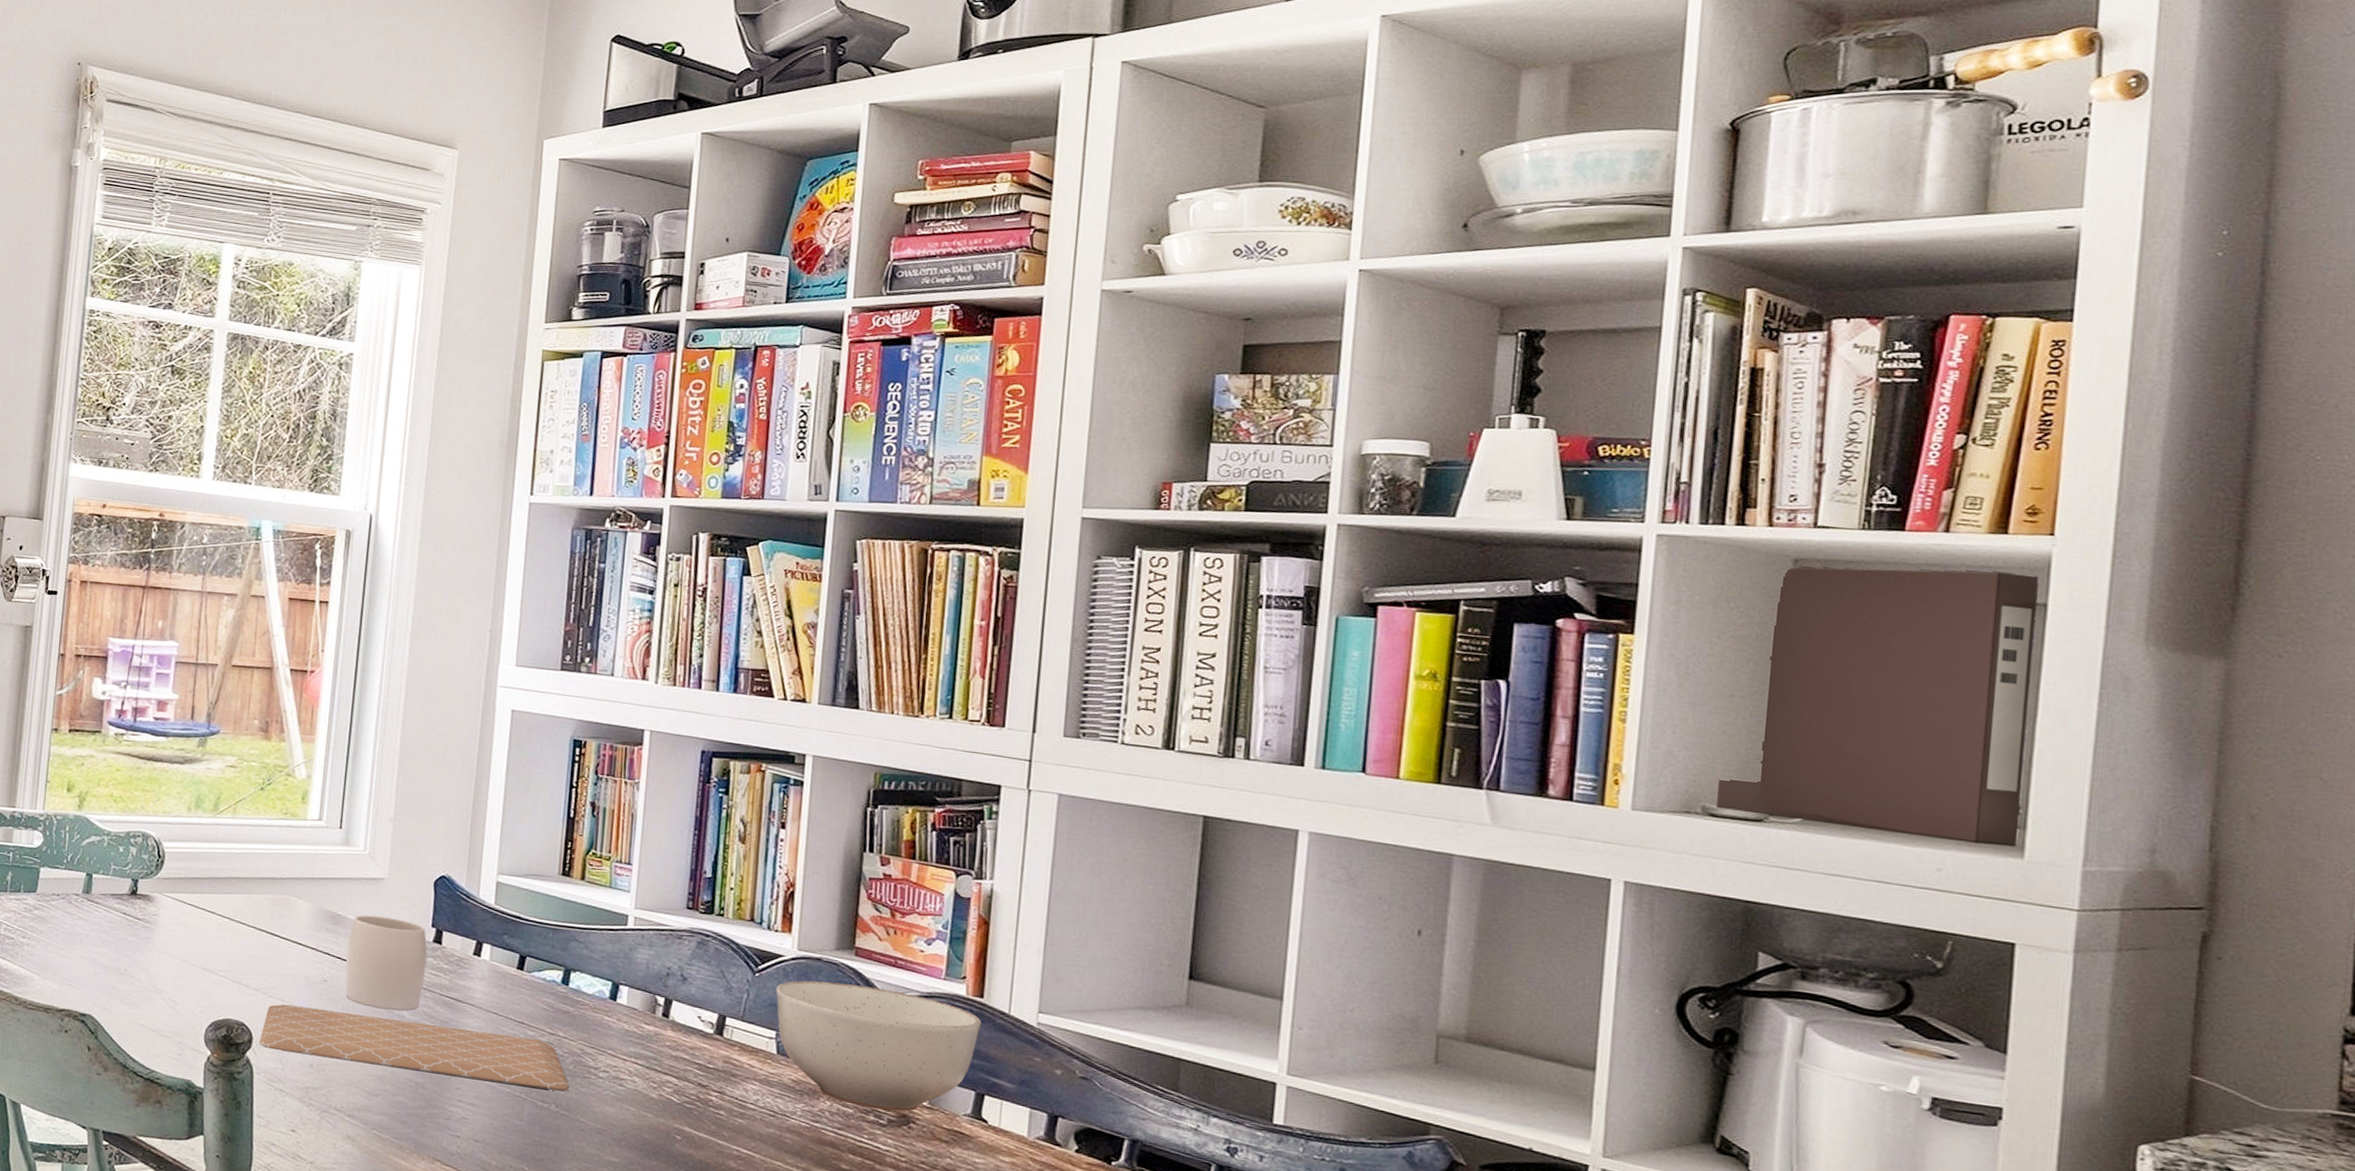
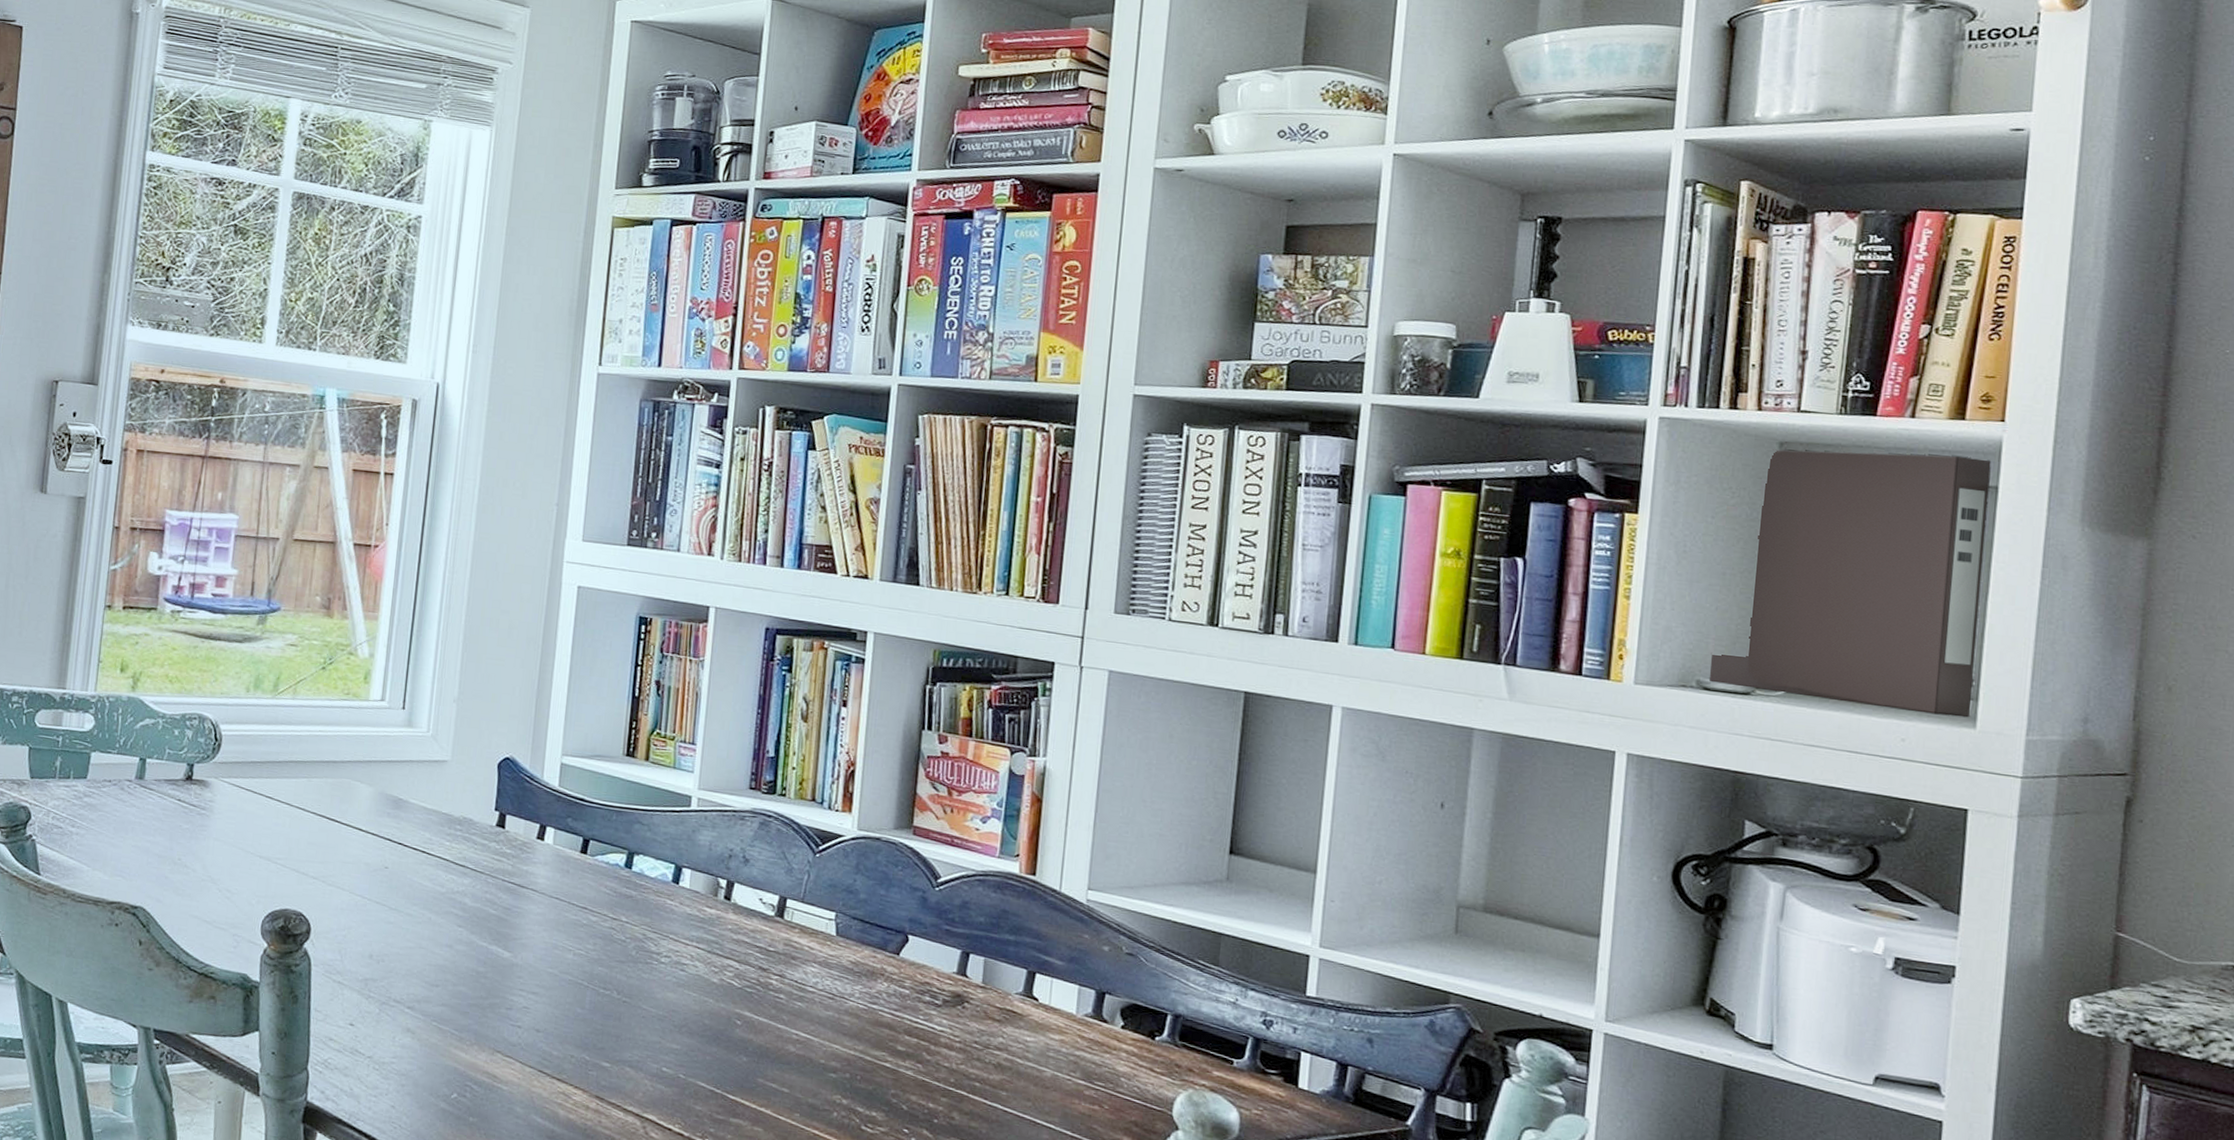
placemat: present [258,1004,570,1091] -> none [317,892,632,978]
mug: present [345,915,428,1011] -> none [407,799,491,898]
bowl: present [776,980,981,1112] -> none [836,860,1033,992]

